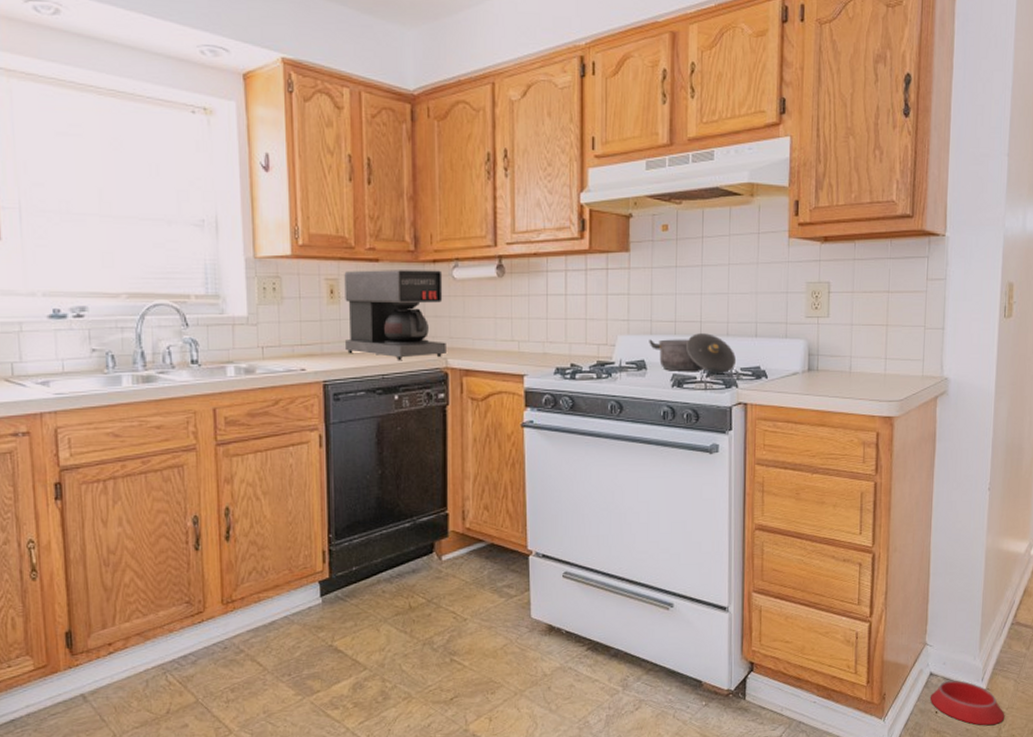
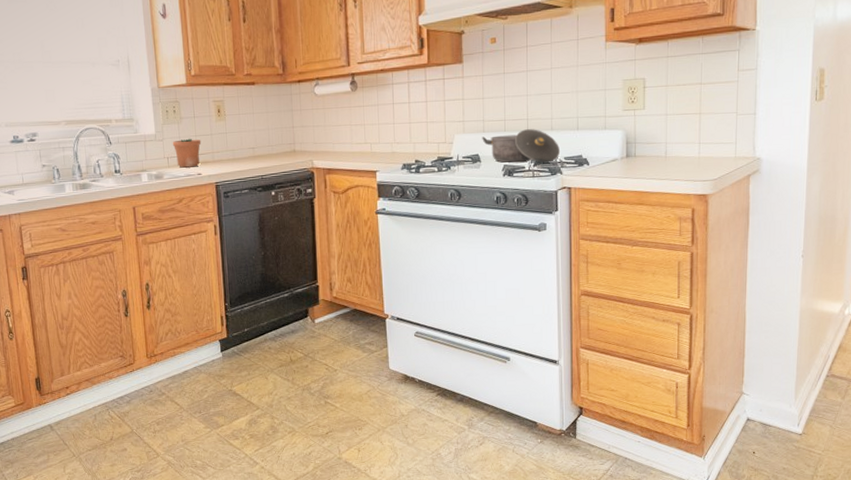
planter: none [269,323,308,361] -> present [172,138,202,168]
coffee maker: present [344,270,446,361] -> none [228,88,312,164]
pet bowl: present [930,680,1005,726] -> none [748,425,821,466]

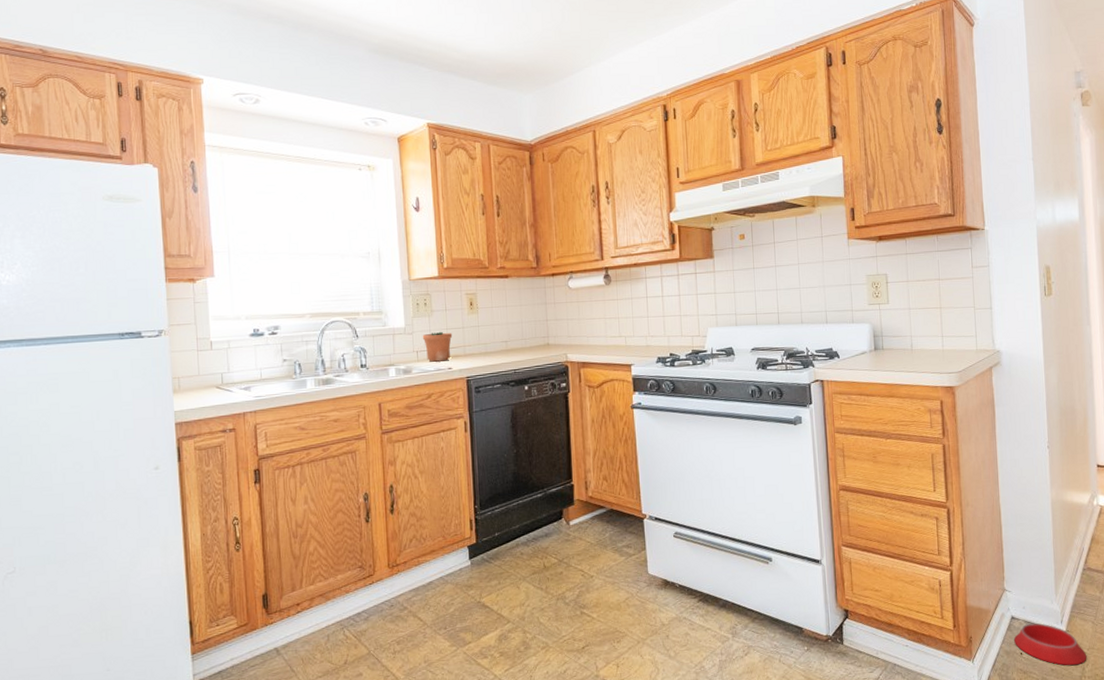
cooking pot: present [482,129,561,163] -> none [735,322,812,356]
pet bowl: none [748,425,821,466] -> present [1014,623,1087,666]

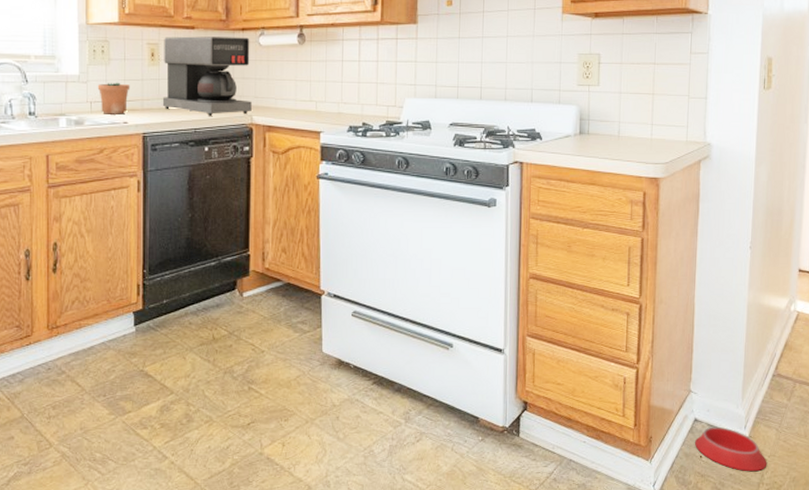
coffee maker: none [481,282,566,358] -> present [162,36,252,117]

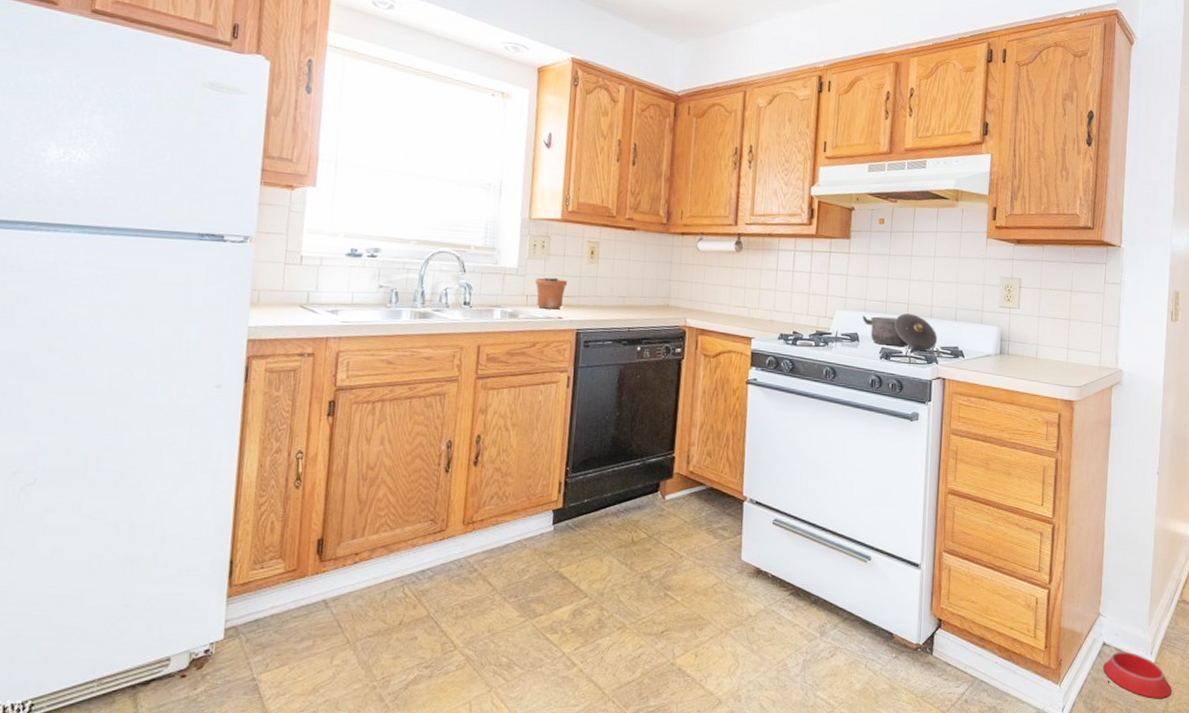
coffee maker: present [162,36,252,117] -> none [598,236,689,317]
cooking pot: none [433,98,514,135] -> present [862,313,938,351]

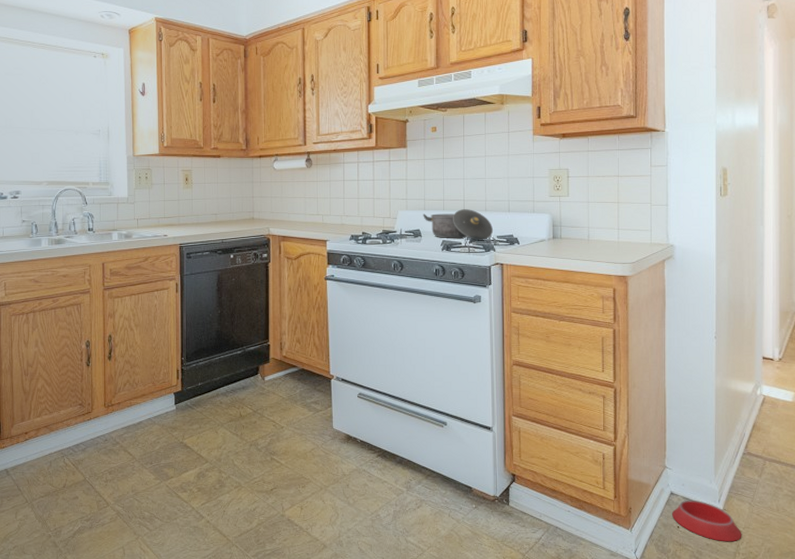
planter: present [535,277,568,310] -> none [142,202,169,229]

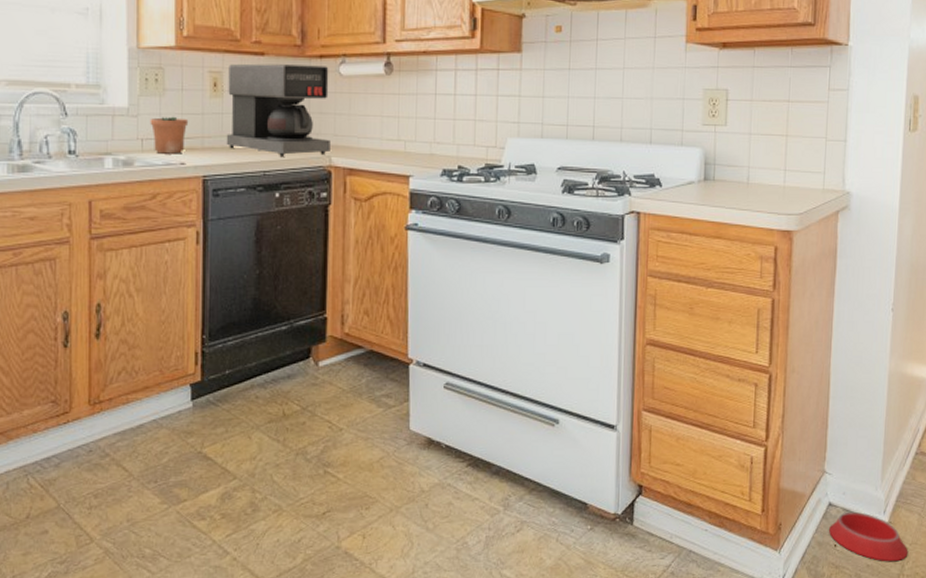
planter: none [142,202,169,229] -> present [150,116,189,154]
coffee maker: none [195,163,269,230] -> present [226,63,331,158]
cooking pot: present [423,209,494,240] -> none [539,138,630,180]

